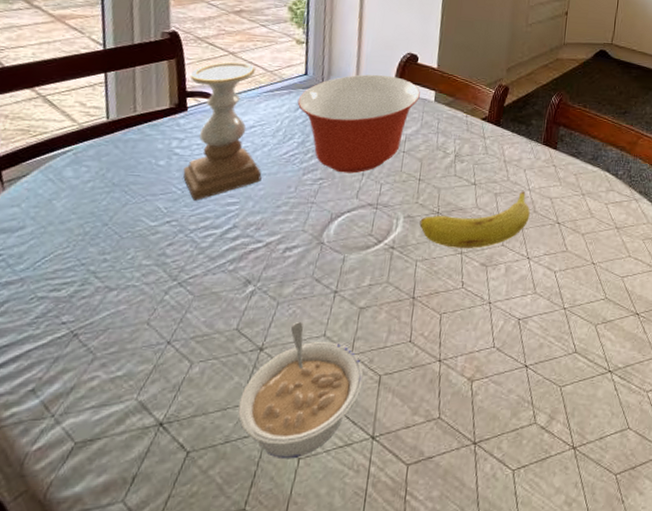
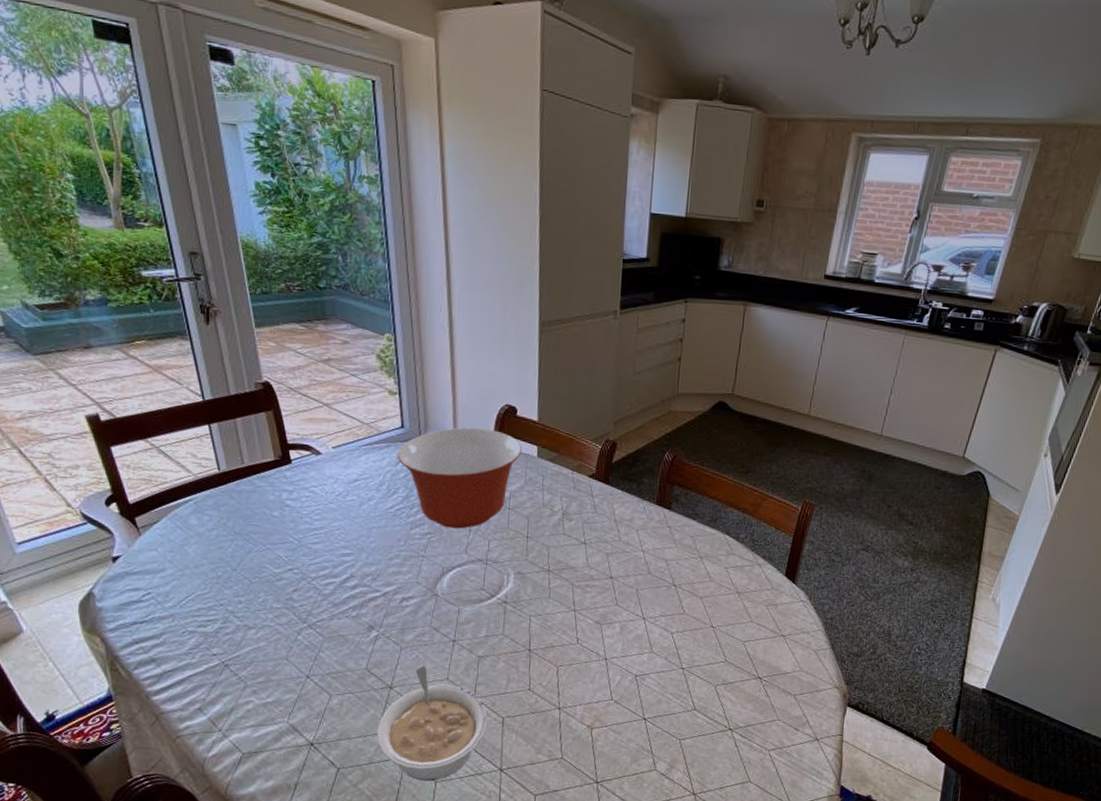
candle holder: present [183,61,262,201] -> none [289,413,371,551]
fruit: present [419,191,530,248] -> none [530,552,644,607]

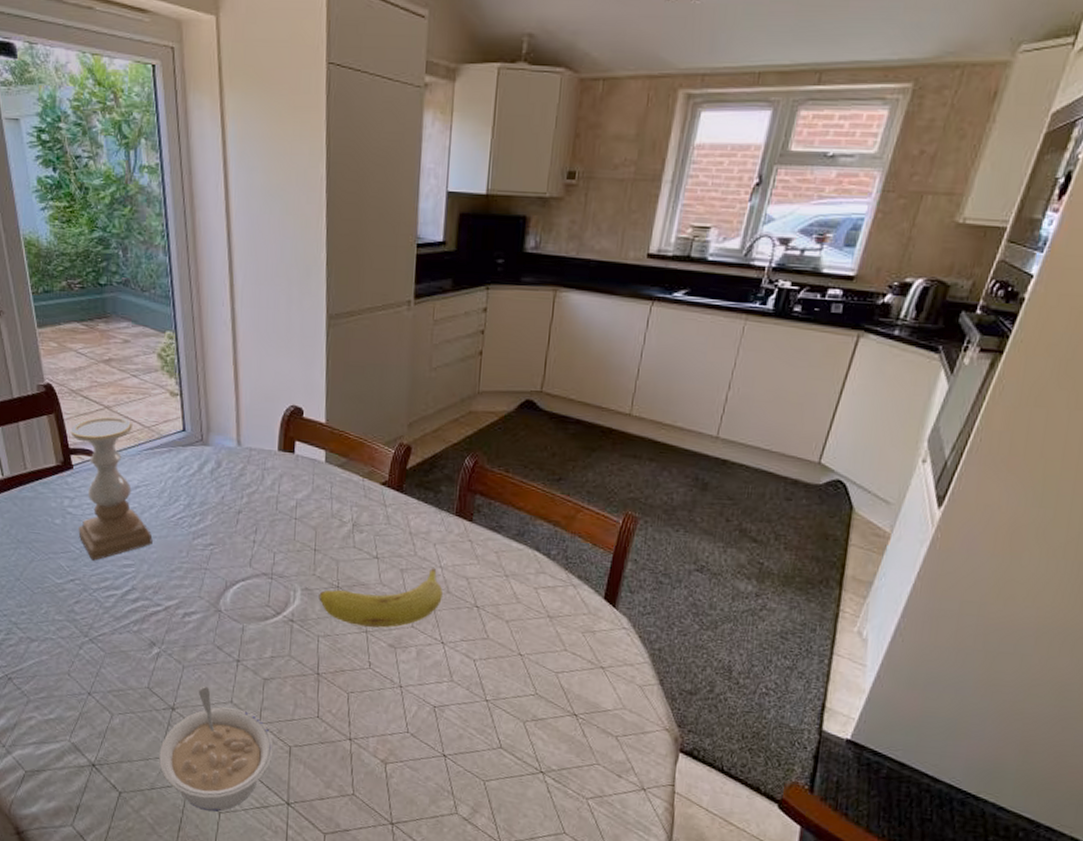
candle holder: none [289,413,371,551] -> present [70,416,153,561]
mixing bowl: present [397,427,522,529] -> none [179,430,309,540]
fruit: none [530,552,644,607] -> present [319,568,443,628]

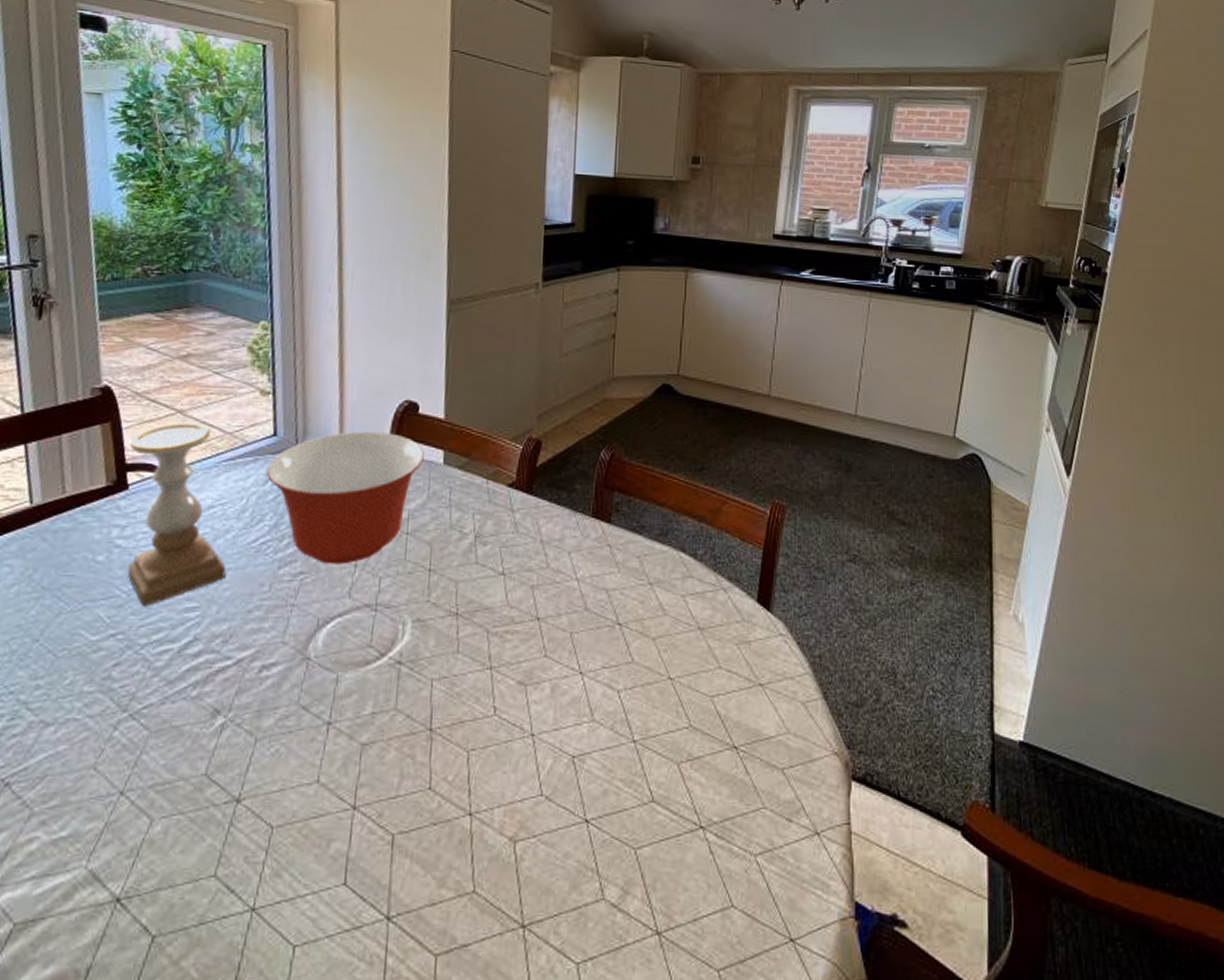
legume: present [159,687,274,812] -> none [213,764,371,947]
mixing bowl: none [179,430,309,540] -> present [266,431,424,564]
fruit: present [319,568,443,628] -> none [433,582,580,661]

